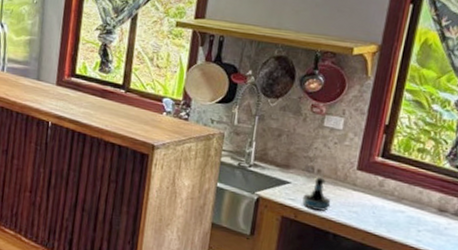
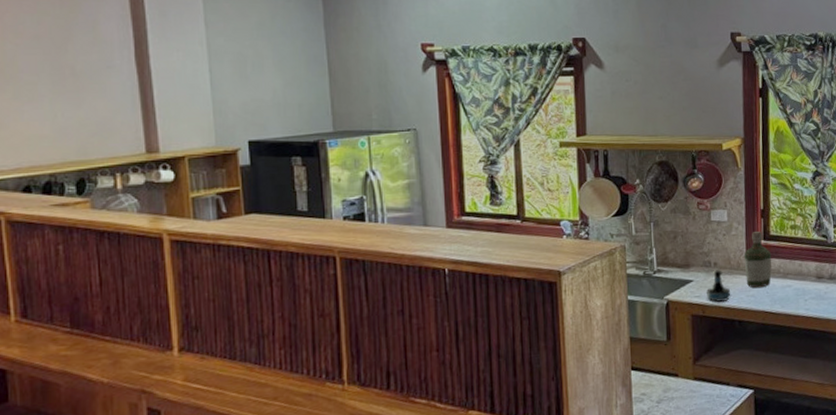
bottle: none [350,146,388,207] -> present [743,231,772,288]

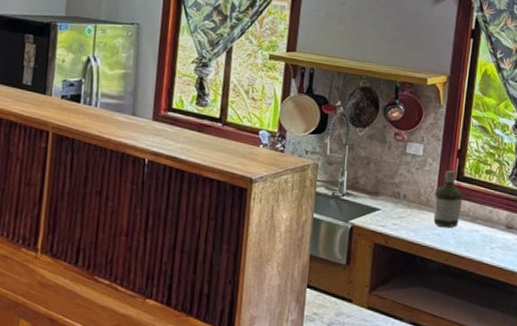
tequila bottle: present [707,270,731,303] -> none [392,202,417,236]

